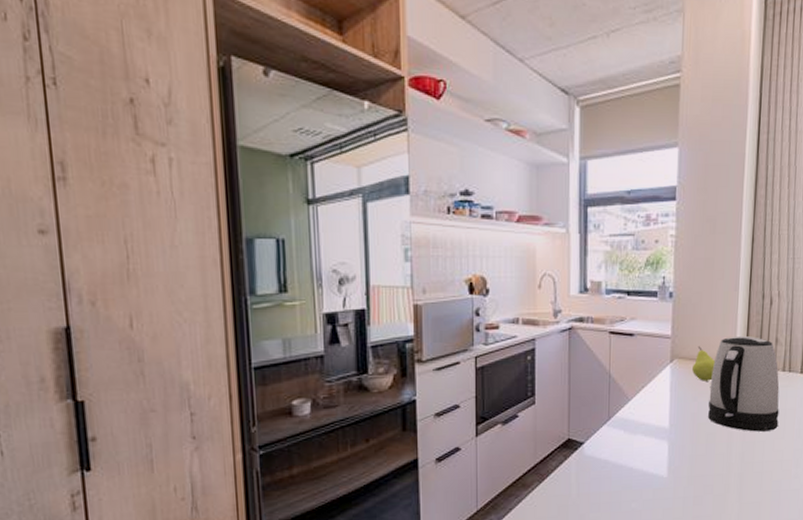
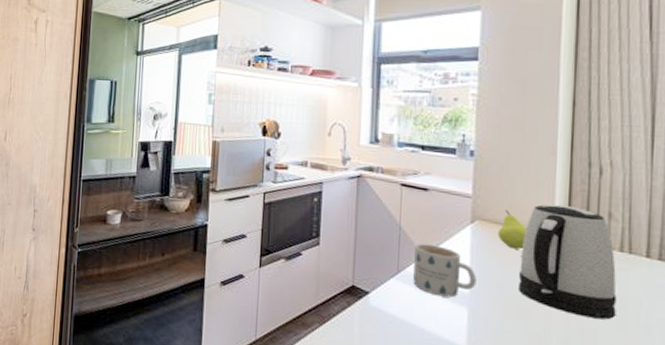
mug: none [622,388,675,435] -> present [413,243,477,298]

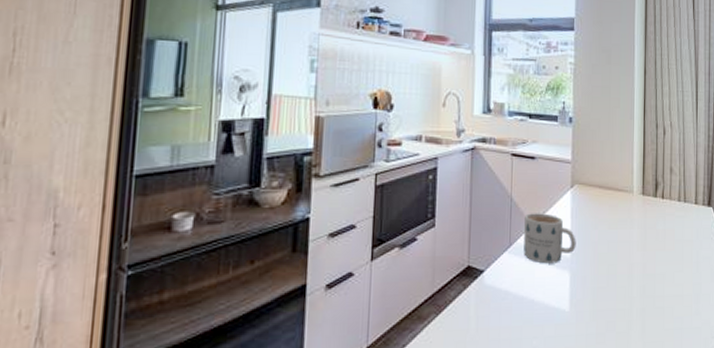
fruit: present [498,210,527,250] -> none [592,172,614,209]
kettle: present [519,204,617,320] -> none [609,163,677,264]

